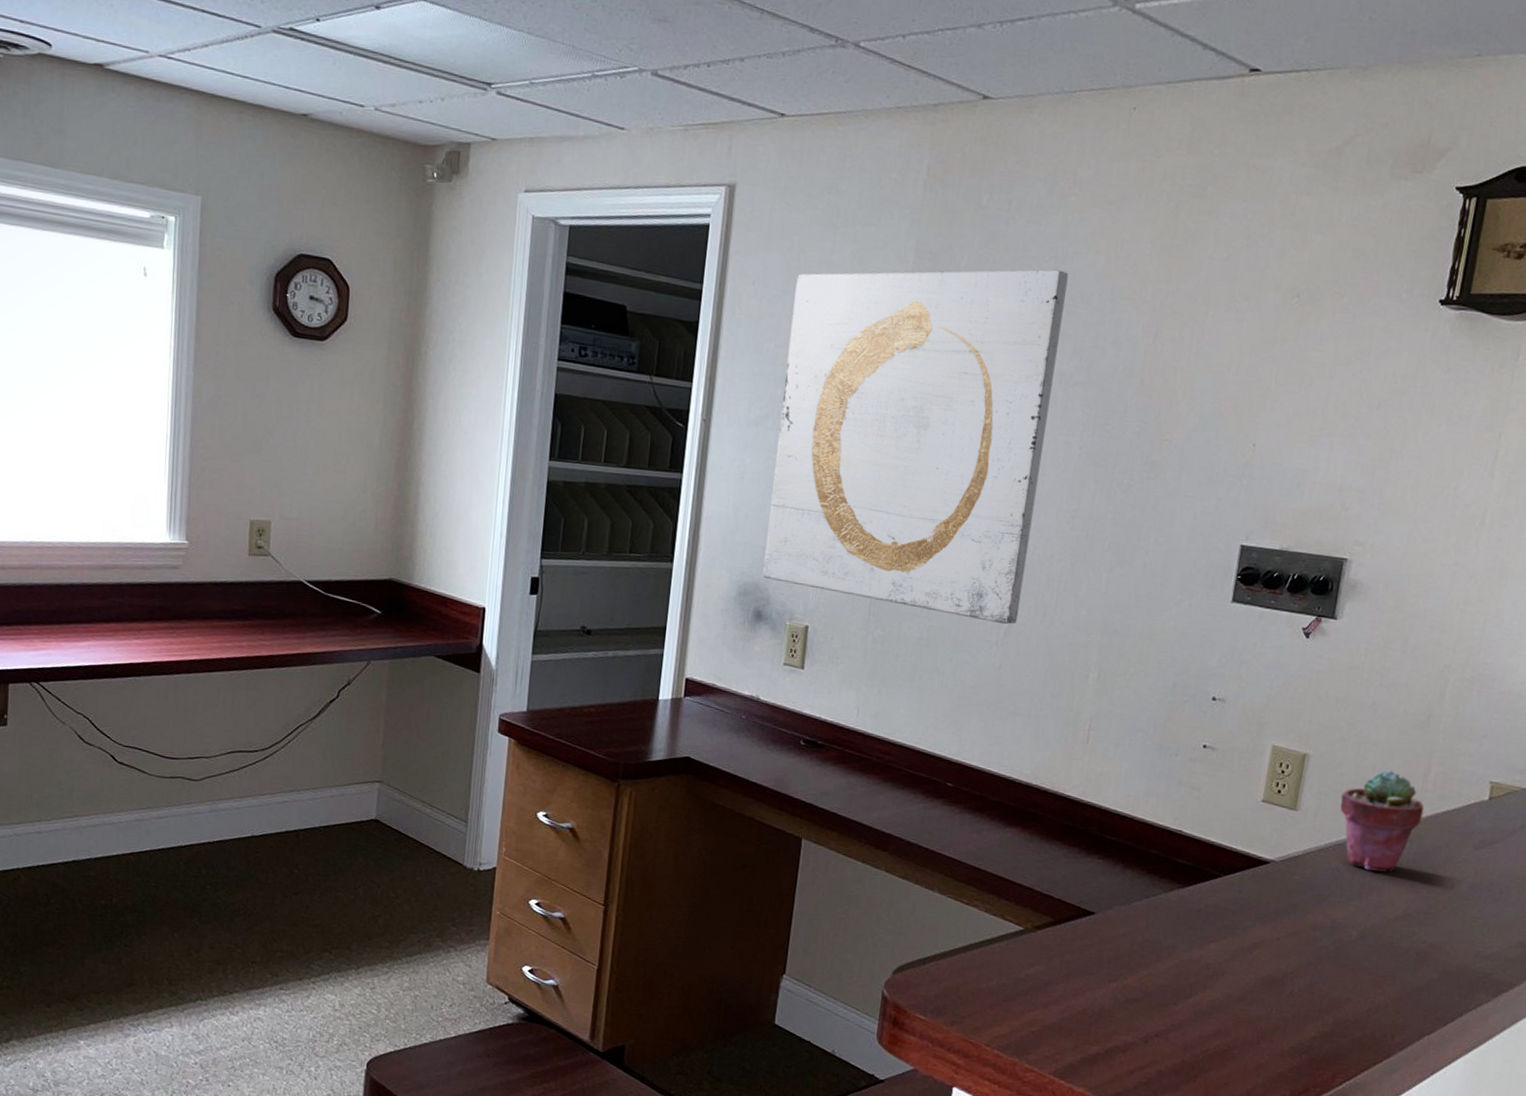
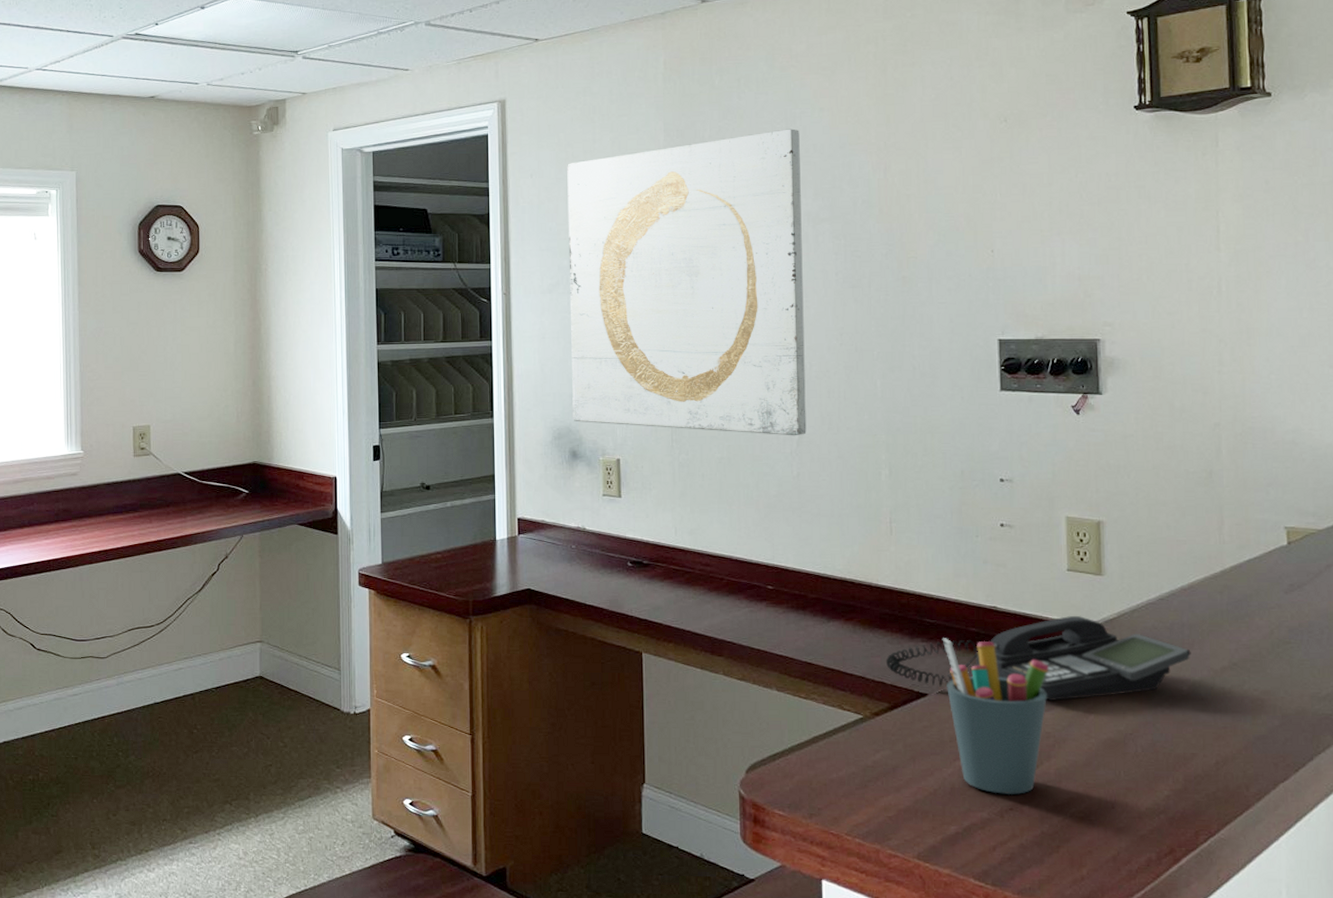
telephone: none [1057,848,1369,934] -> present [885,616,1191,701]
pen holder: none [1114,857,1223,1022] -> present [942,638,1049,794]
potted succulent: present [1340,770,1424,872] -> none [1142,527,1227,626]

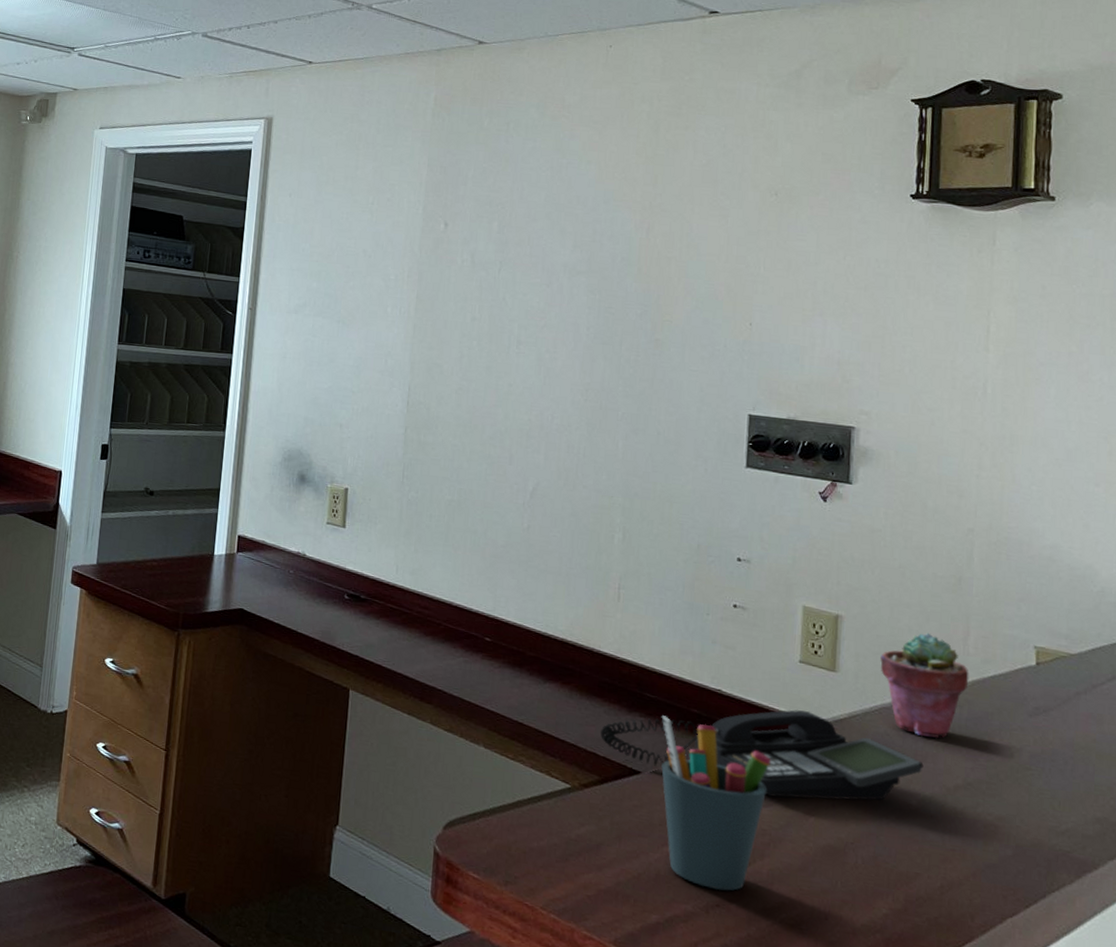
wall art: present [567,129,807,436] -> none [305,177,564,488]
potted succulent: none [1142,527,1227,626] -> present [880,632,969,738]

